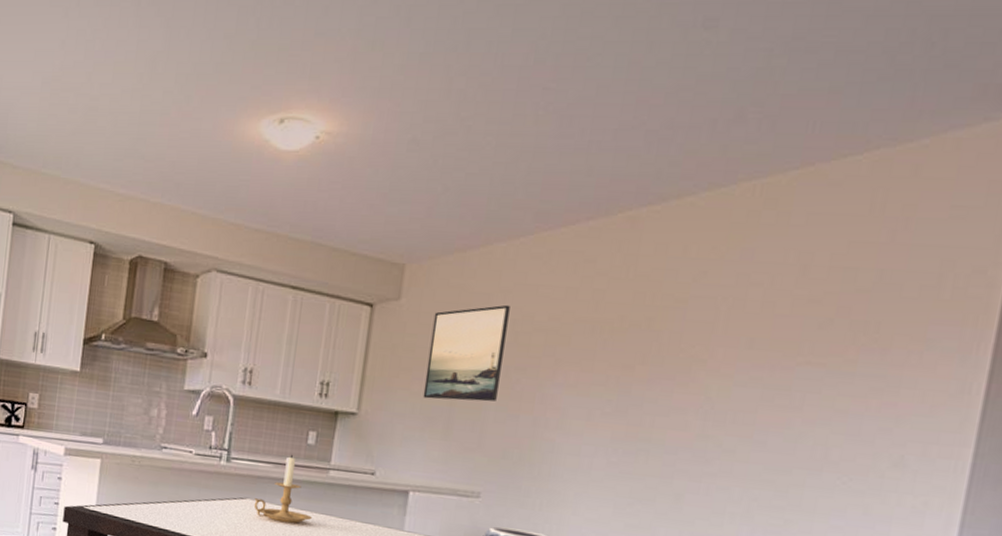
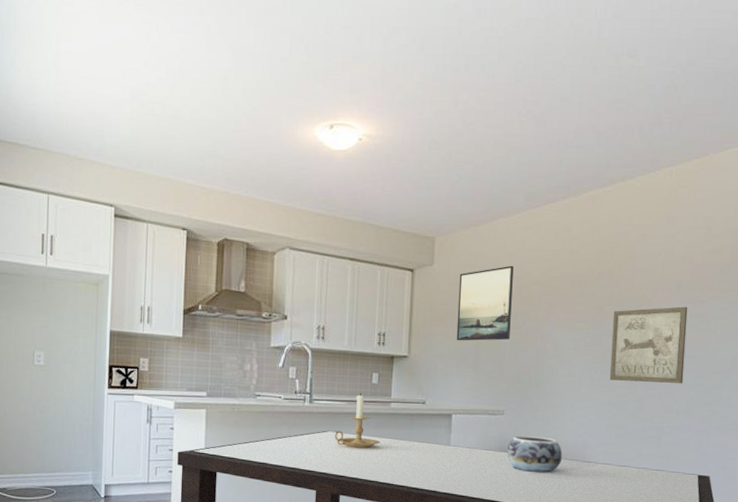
wall art: none [634,372,762,477] -> present [609,306,688,383]

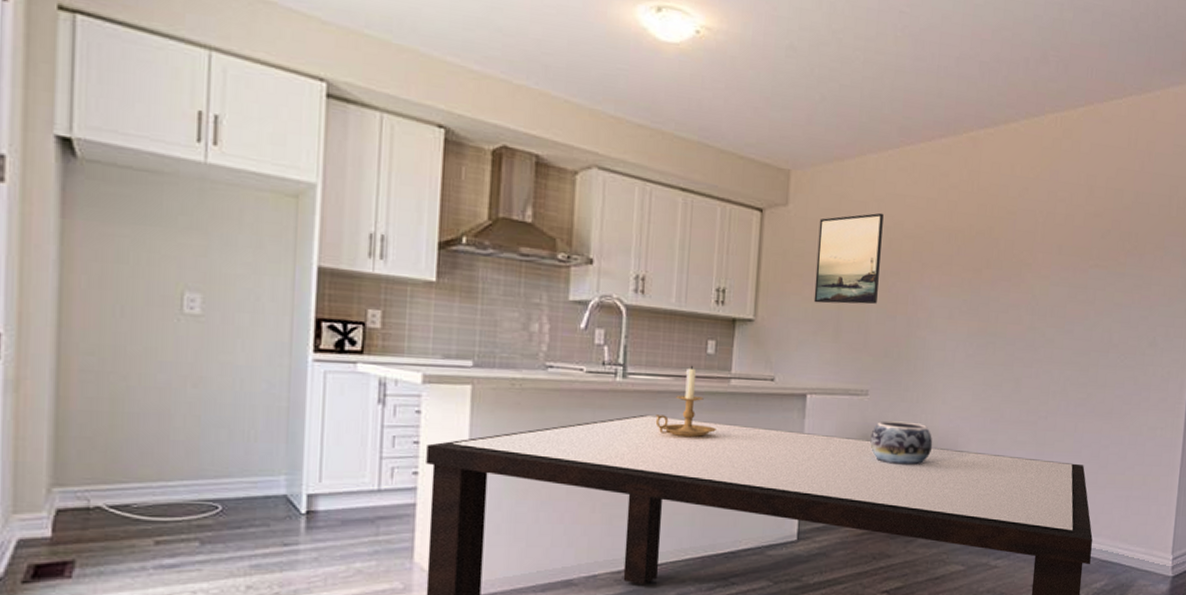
wall art: present [609,306,688,383] -> none [985,274,1068,361]

